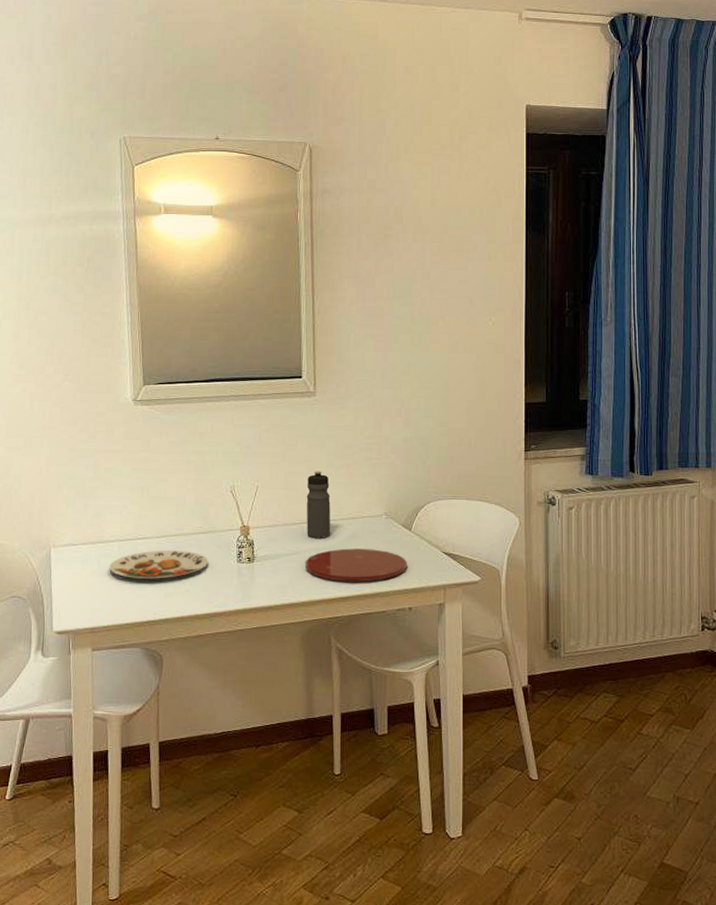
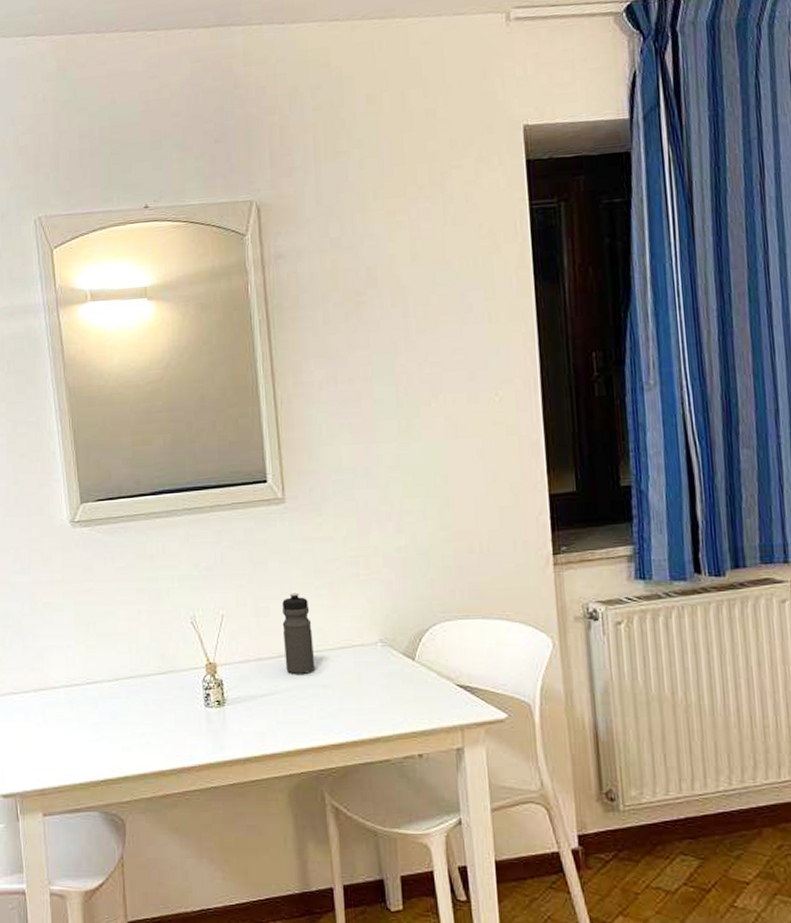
plate: present [109,550,209,579] -> none [56,695,171,730]
plate: present [305,548,407,582] -> none [286,684,413,725]

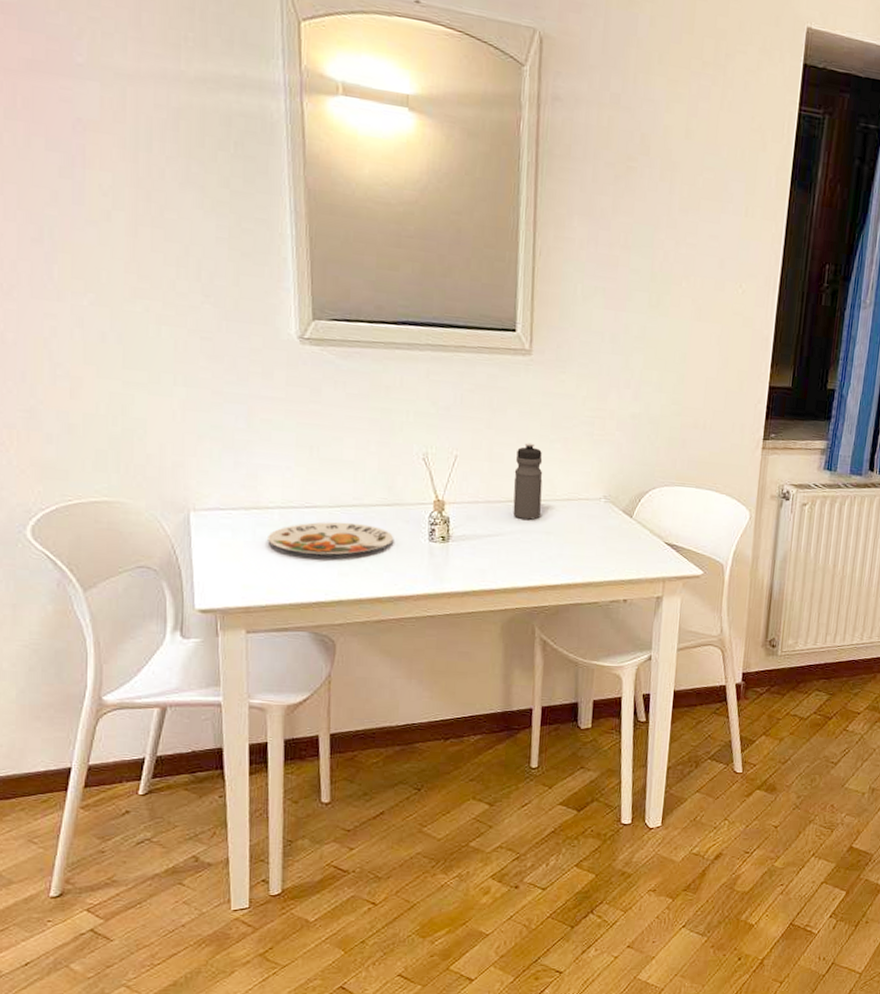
plate: none [56,695,171,730] -> present [268,522,394,555]

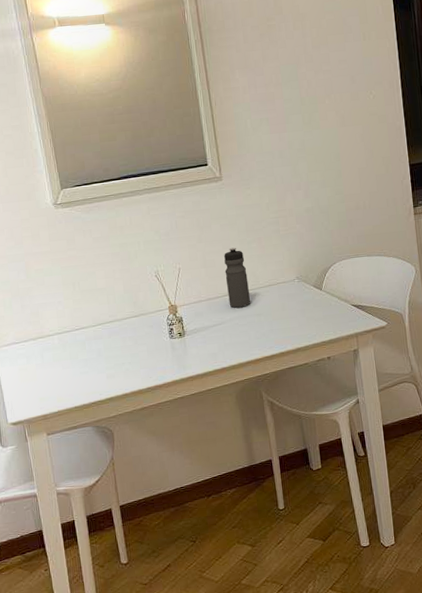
plate: present [268,522,394,555] -> none [52,334,144,366]

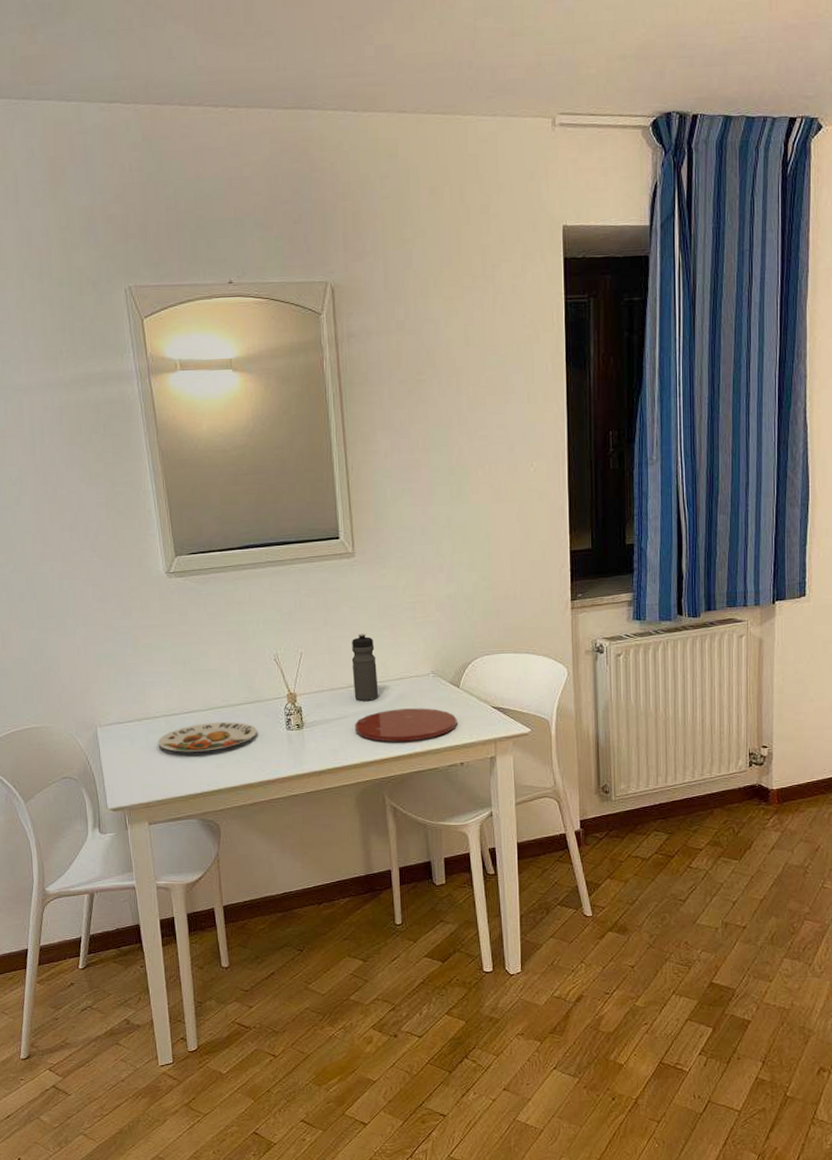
plate: none [52,334,144,366] -> present [158,721,258,752]
plate: none [230,310,322,343] -> present [354,708,457,742]

